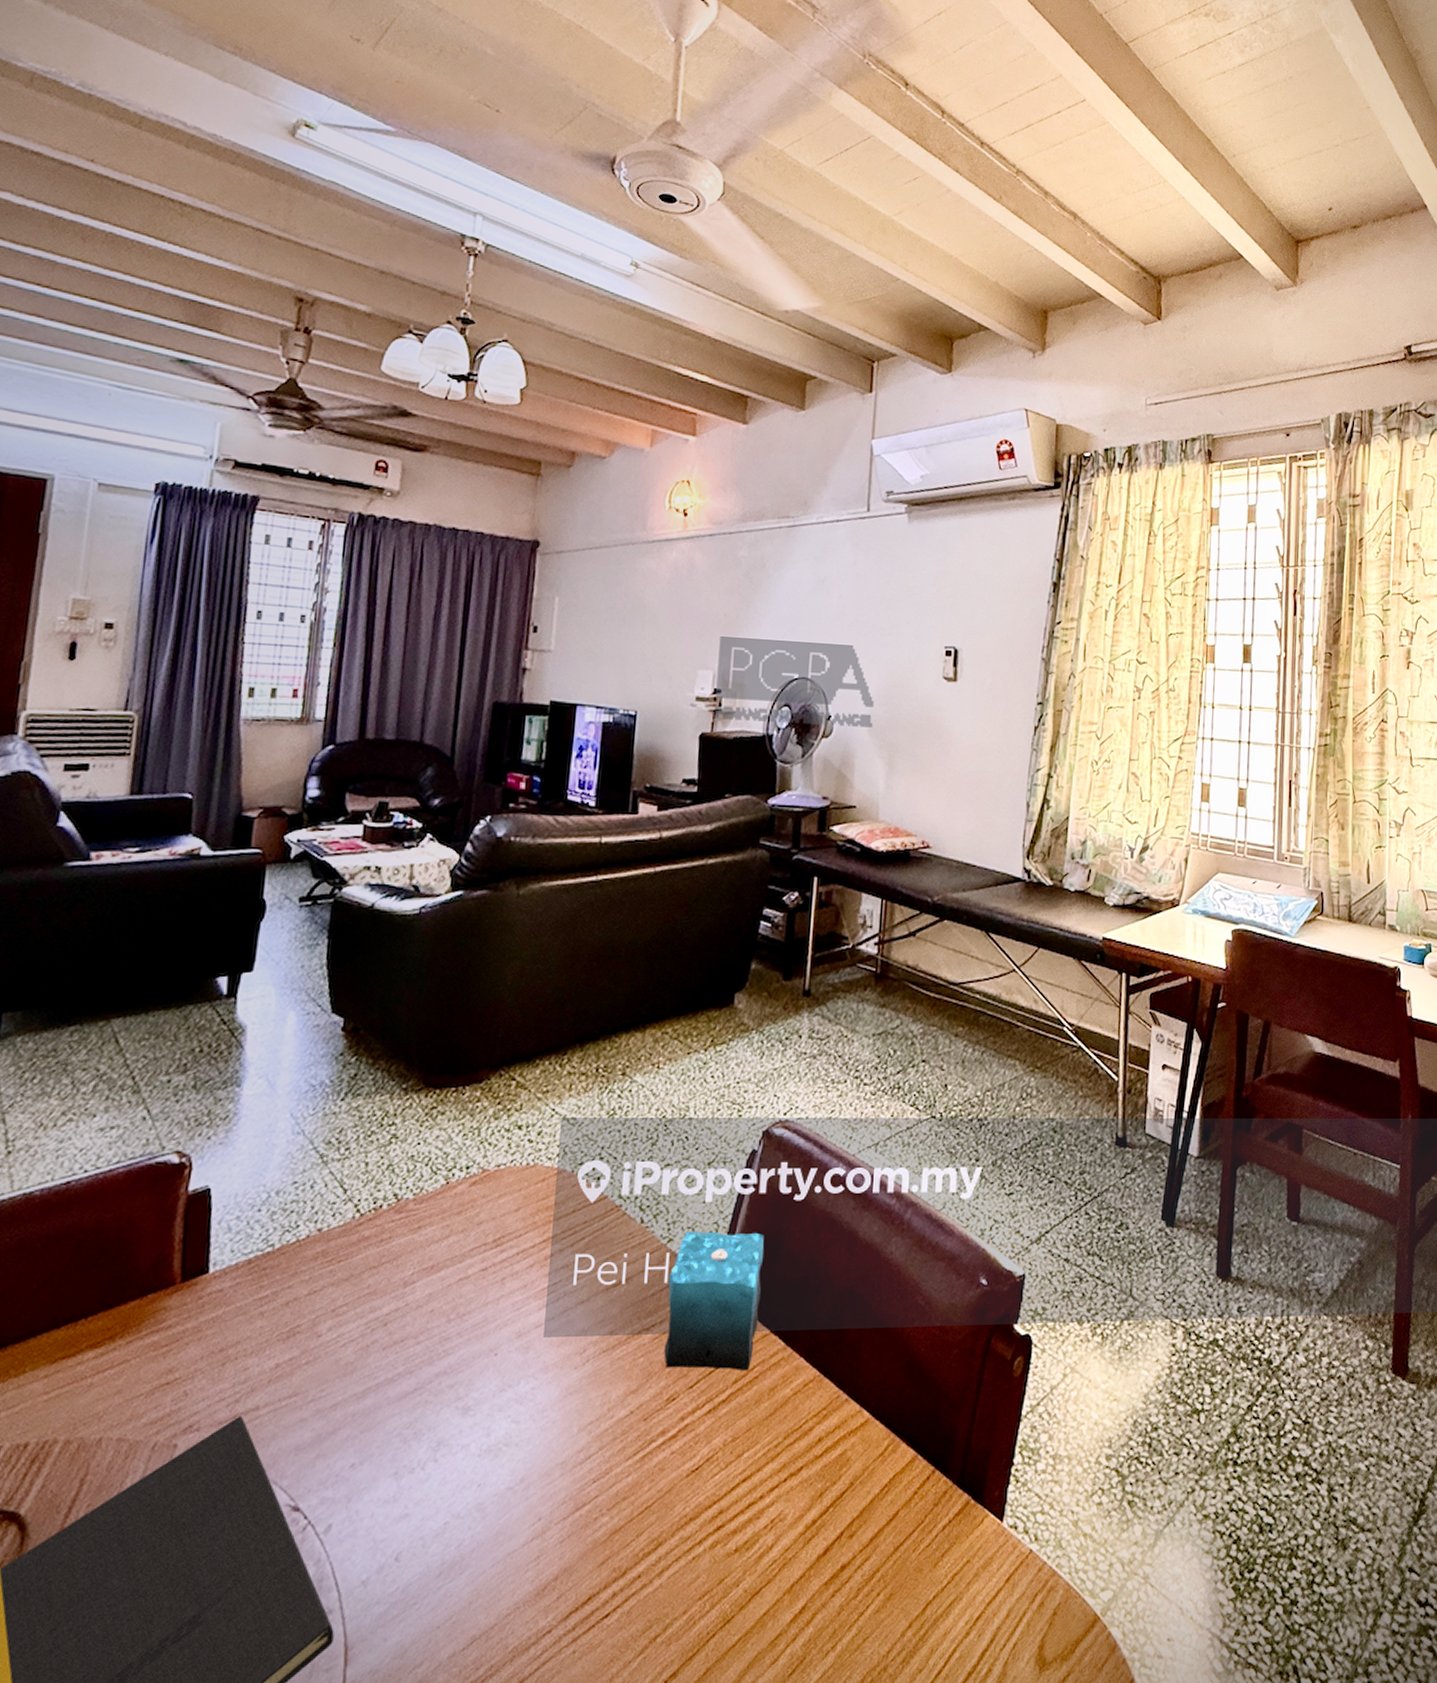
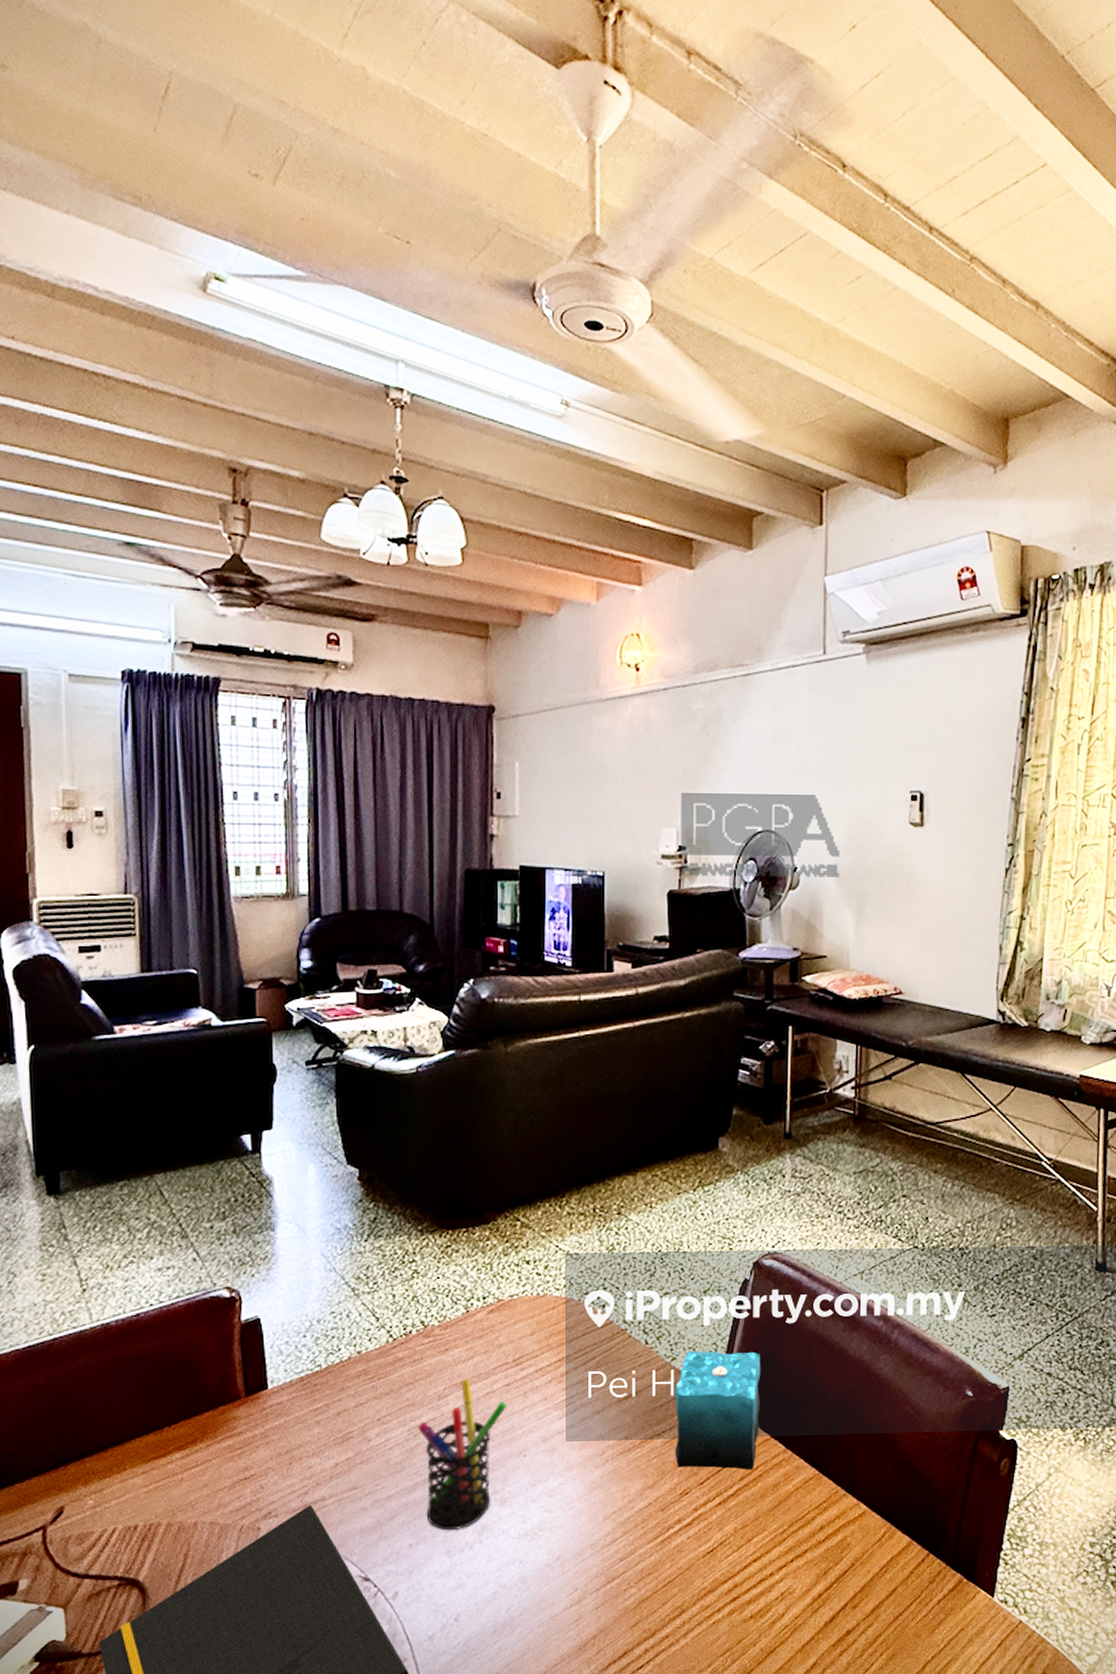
pen holder: none [375,1261,481,1447] -> present [418,1378,506,1531]

